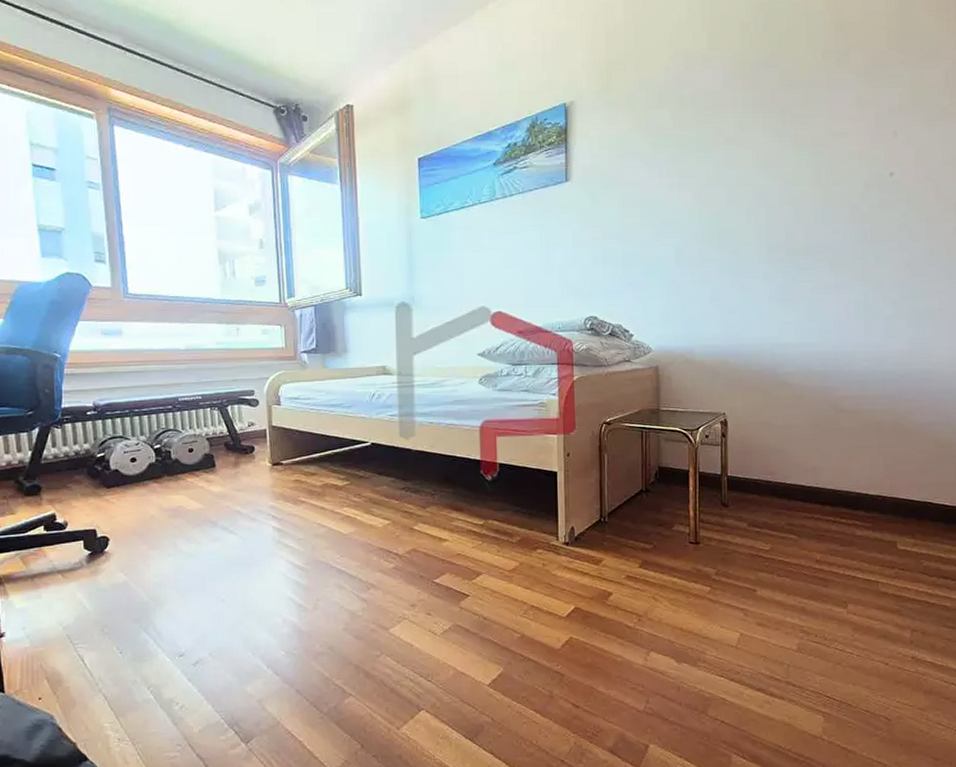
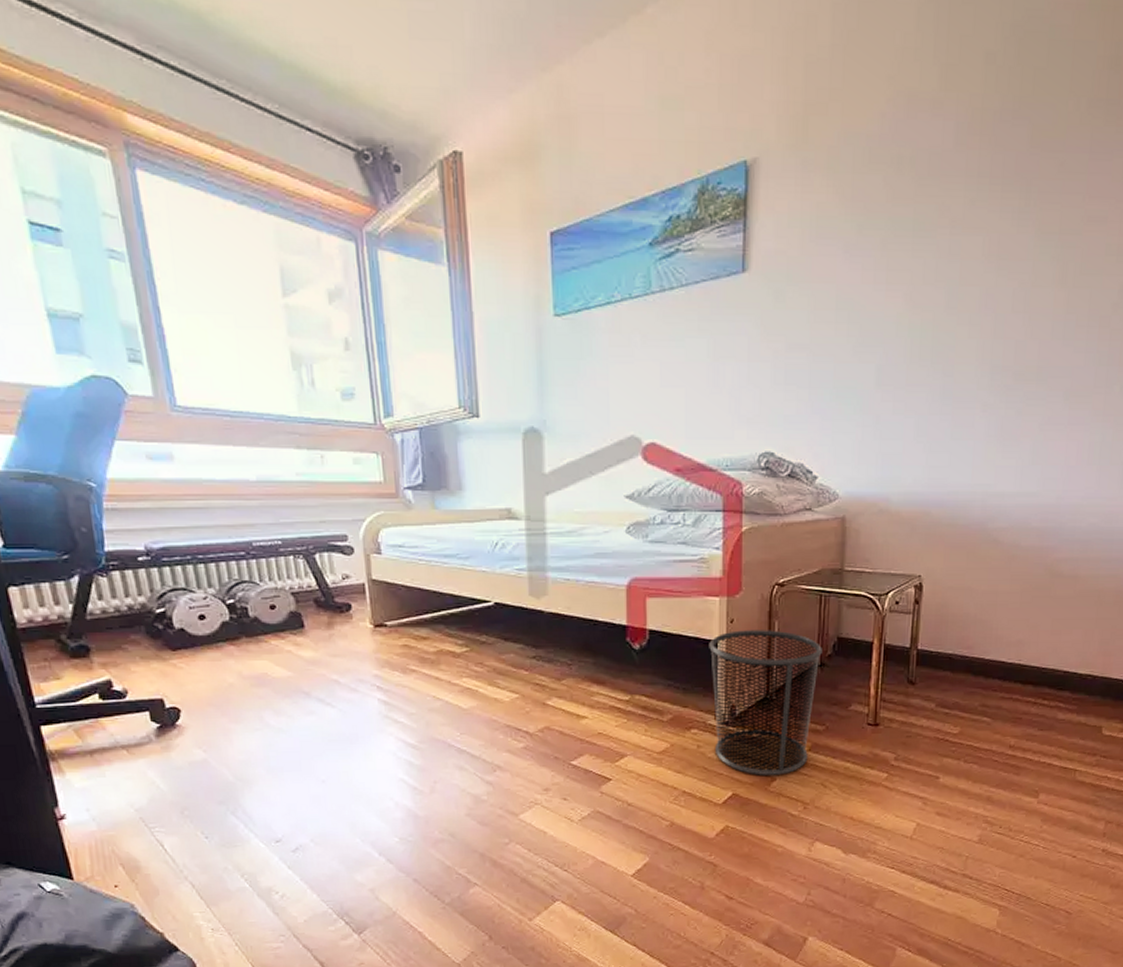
waste bin: none [550,461,646,591] -> present [709,630,822,776]

